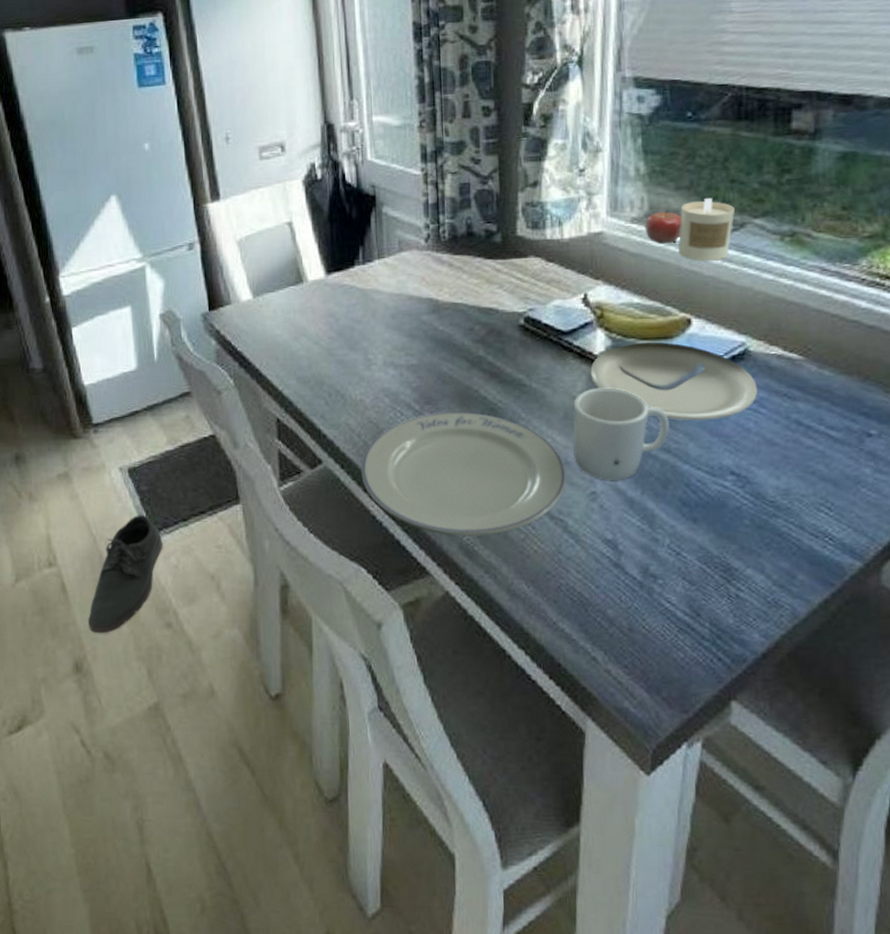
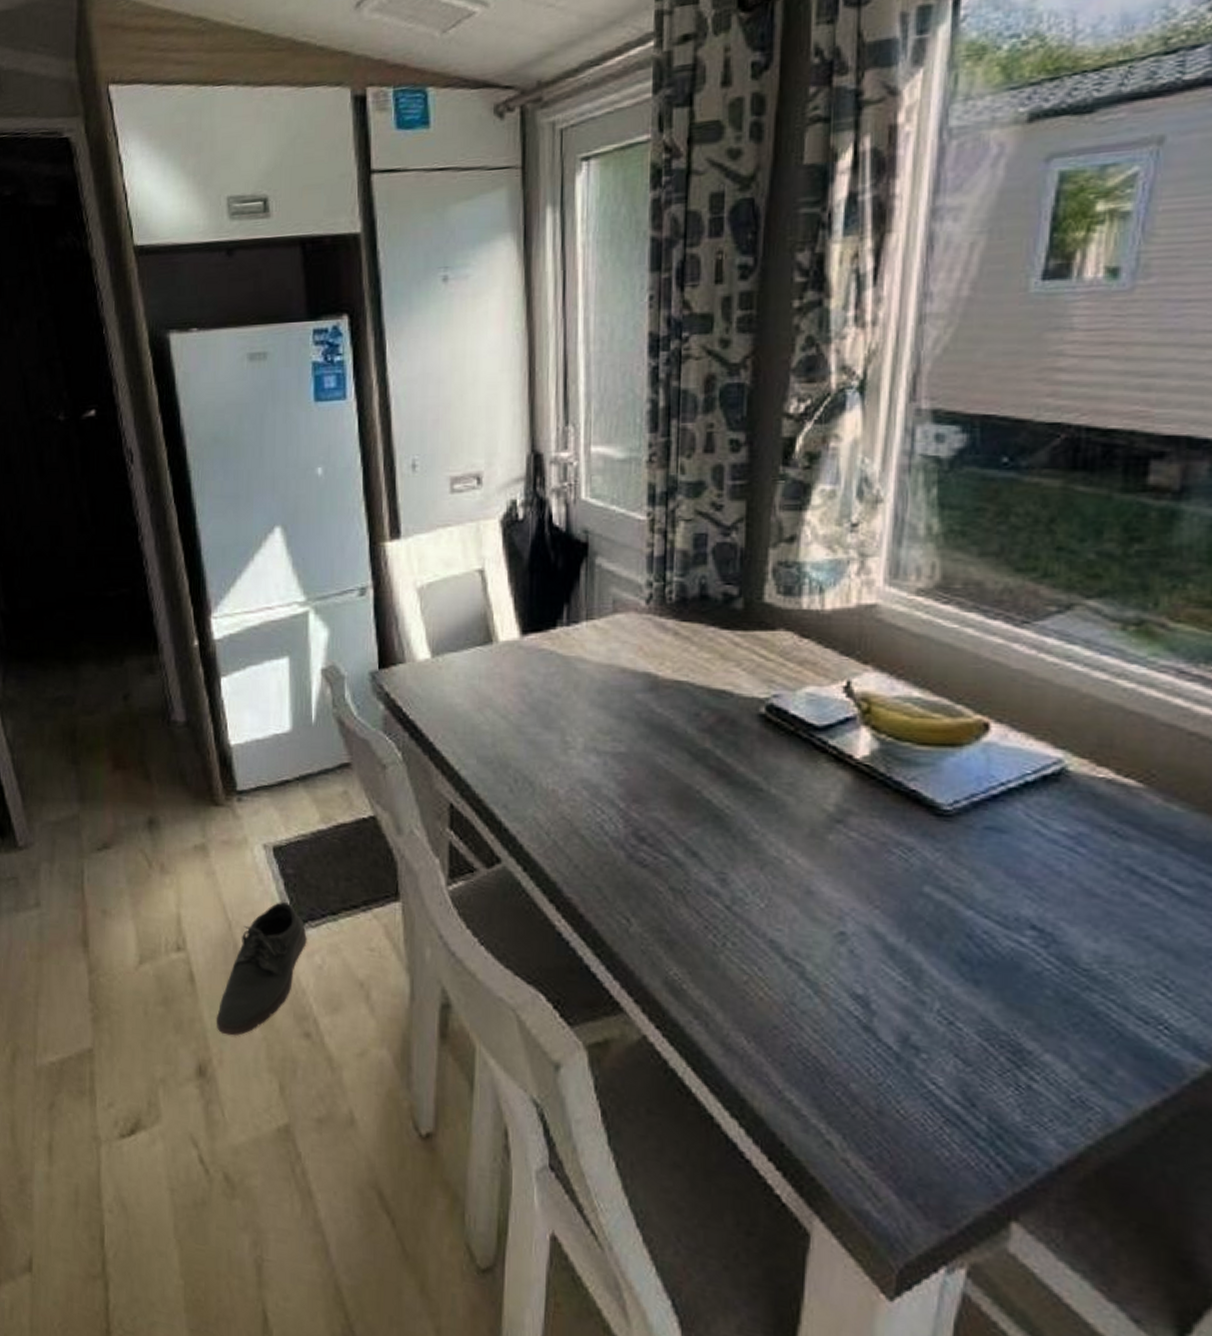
plate: present [361,411,567,536] -> none [547,813,808,972]
mug: present [572,387,669,480] -> none [818,801,950,921]
plate: present [590,342,758,421] -> none [848,748,1077,856]
fruit: present [644,210,682,245] -> none [934,581,985,625]
candle: present [678,197,735,262] -> none [978,568,1059,652]

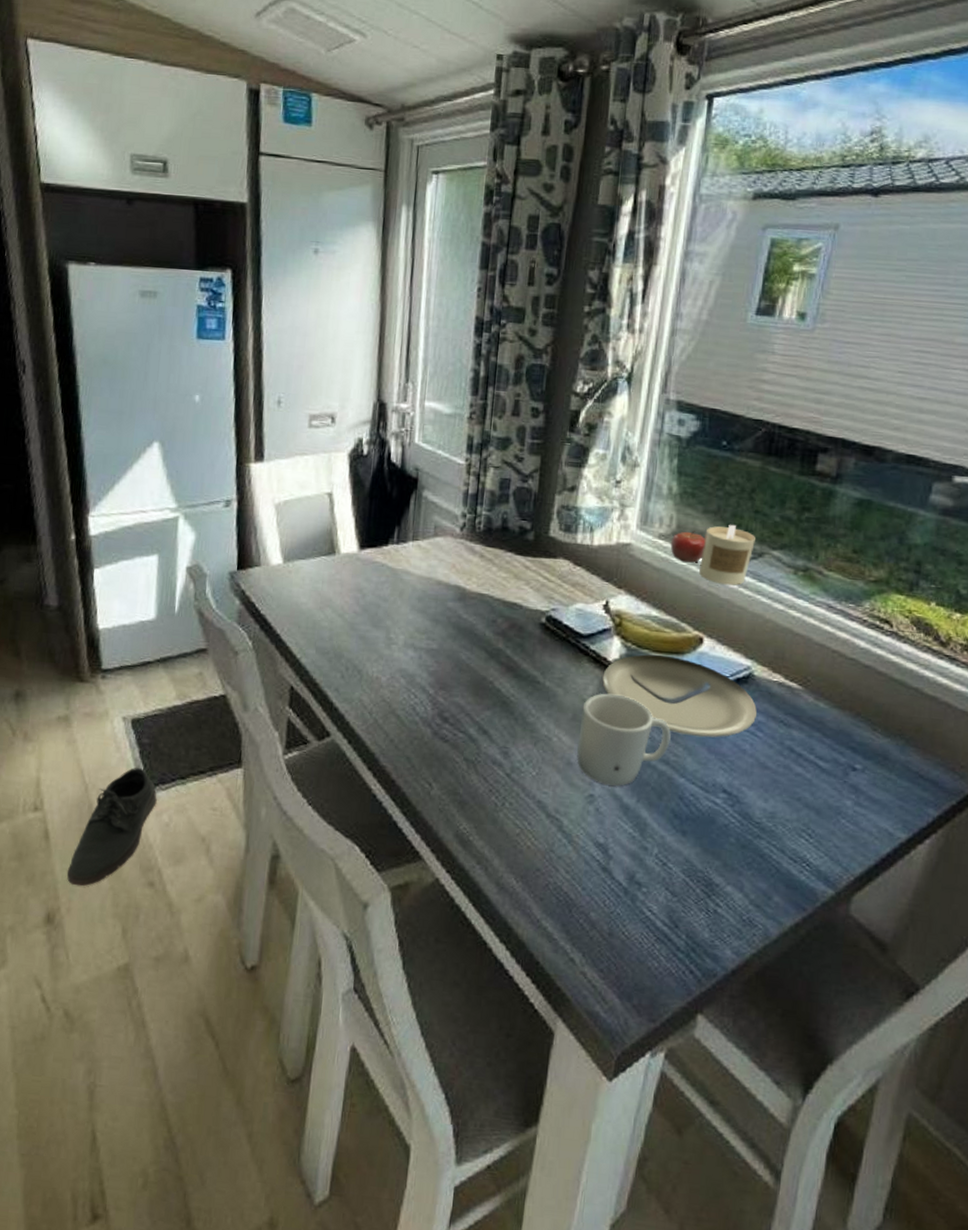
mug: none [818,801,950,921] -> present [577,693,671,786]
plate: none [848,748,1077,856] -> present [602,654,758,738]
fruit: none [934,581,985,625] -> present [670,530,706,563]
candle: none [978,568,1059,652] -> present [699,524,755,586]

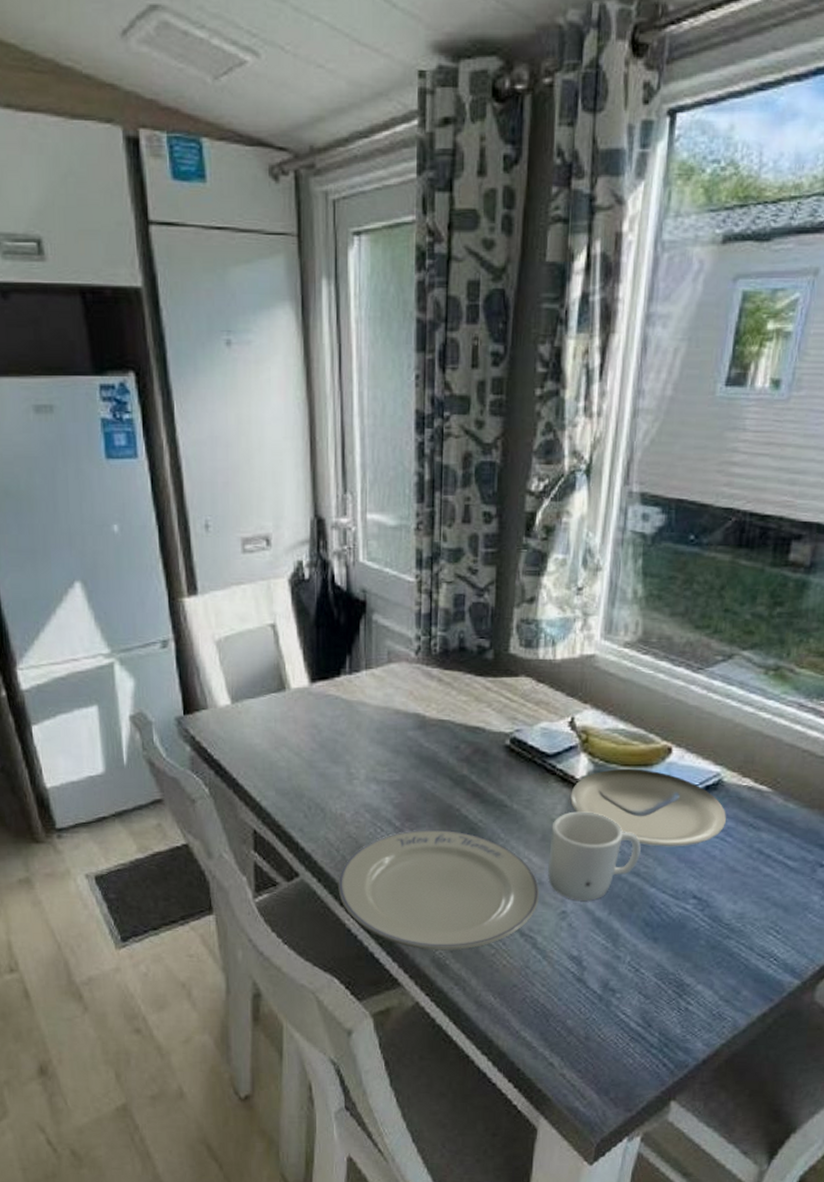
shoe: present [67,767,157,886] -> none [53,923,132,1039]
plate: none [367,699,568,827] -> present [338,829,540,951]
fruit: present [670,530,706,563] -> none [636,636,673,672]
candle: present [699,524,755,586] -> none [667,626,725,692]

